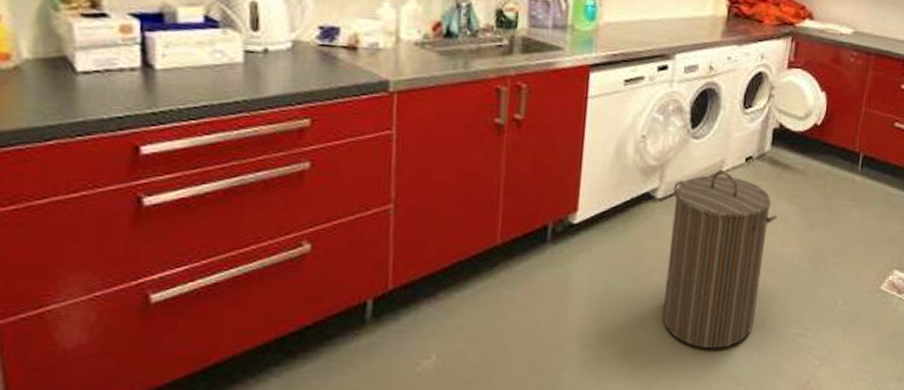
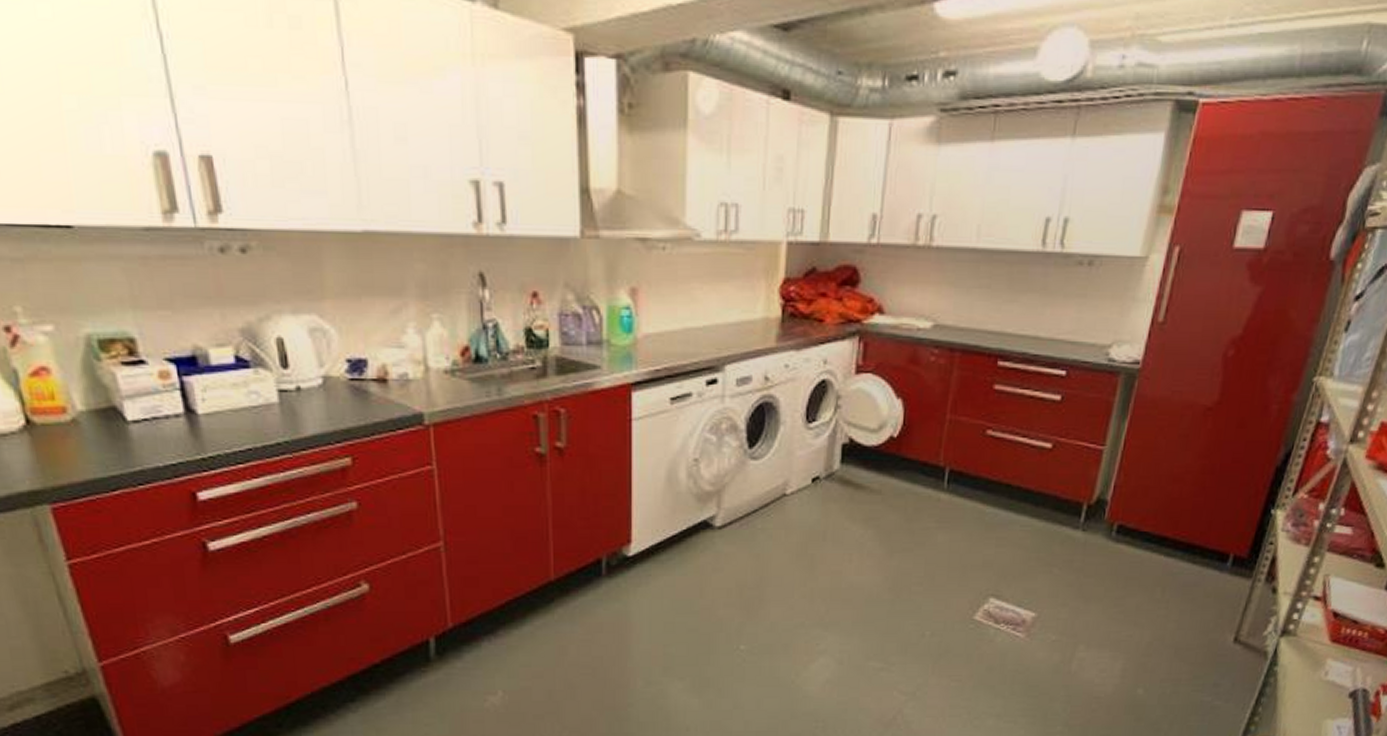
laundry hamper: present [662,171,777,349] -> none [730,495,851,685]

